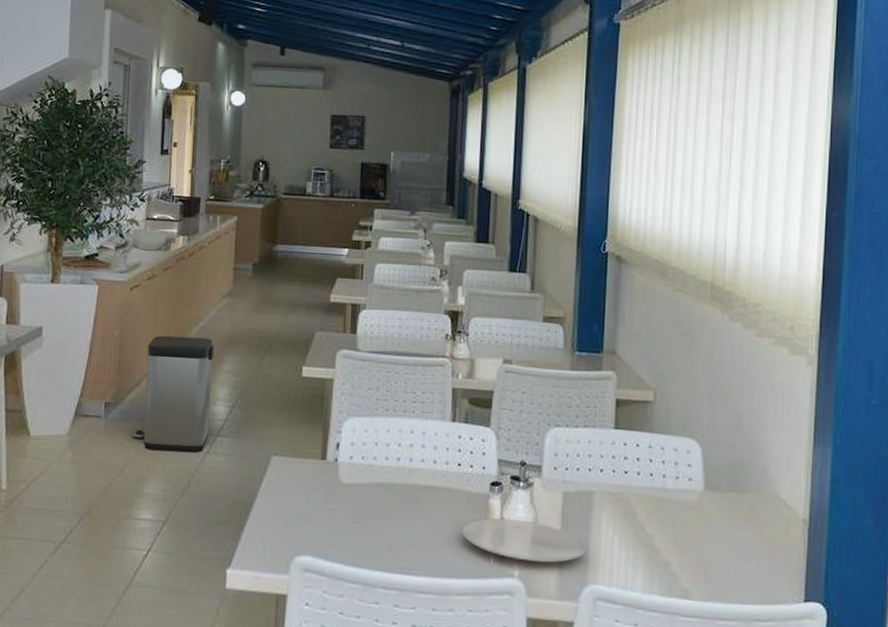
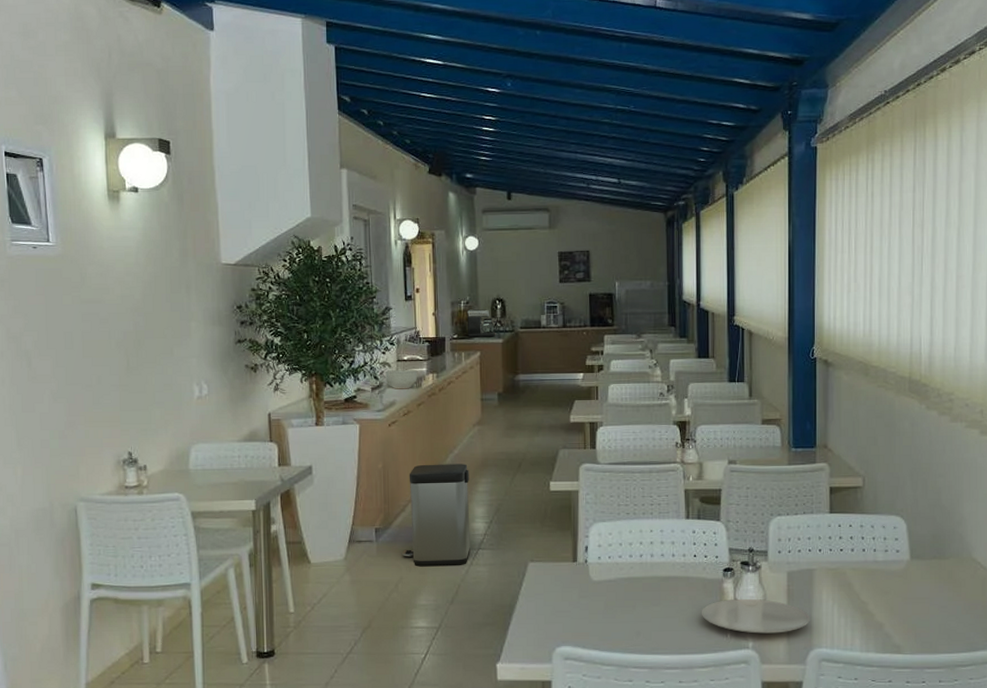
coffee maker: none [225,169,260,202] -> present [467,309,498,338]

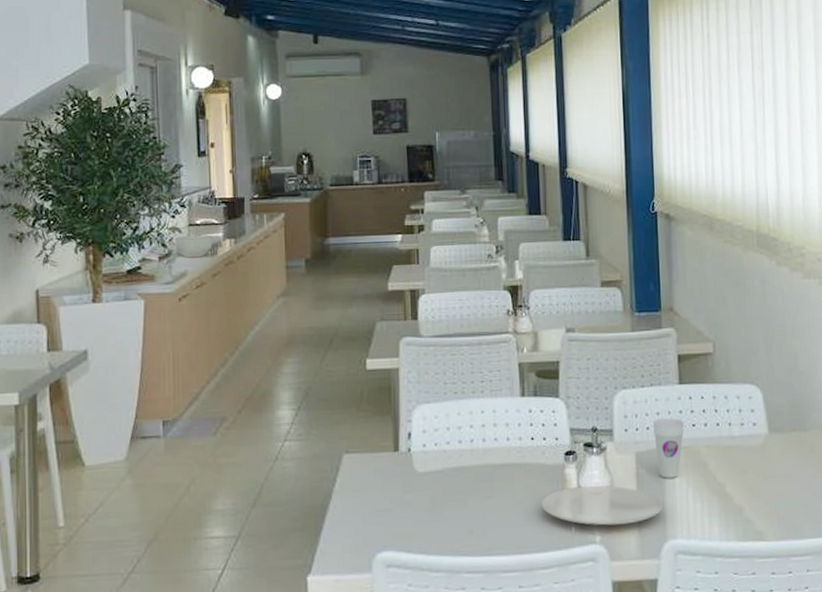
pedal bin: present [401,464,470,567] -> none [194,341,275,465]
cup: none [804,543,833,595] -> present [652,418,684,478]

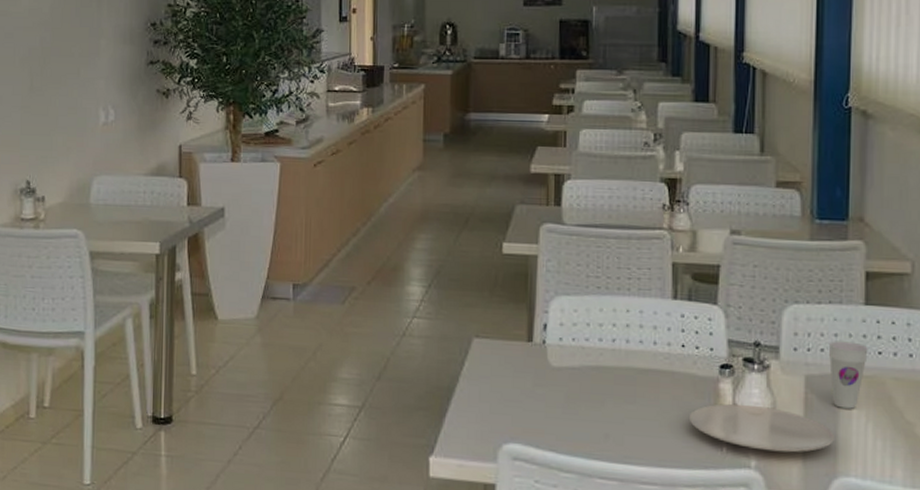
bowl: present [175,235,213,258] -> none [313,102,351,125]
coffee maker: present [270,165,305,197] -> none [411,34,447,68]

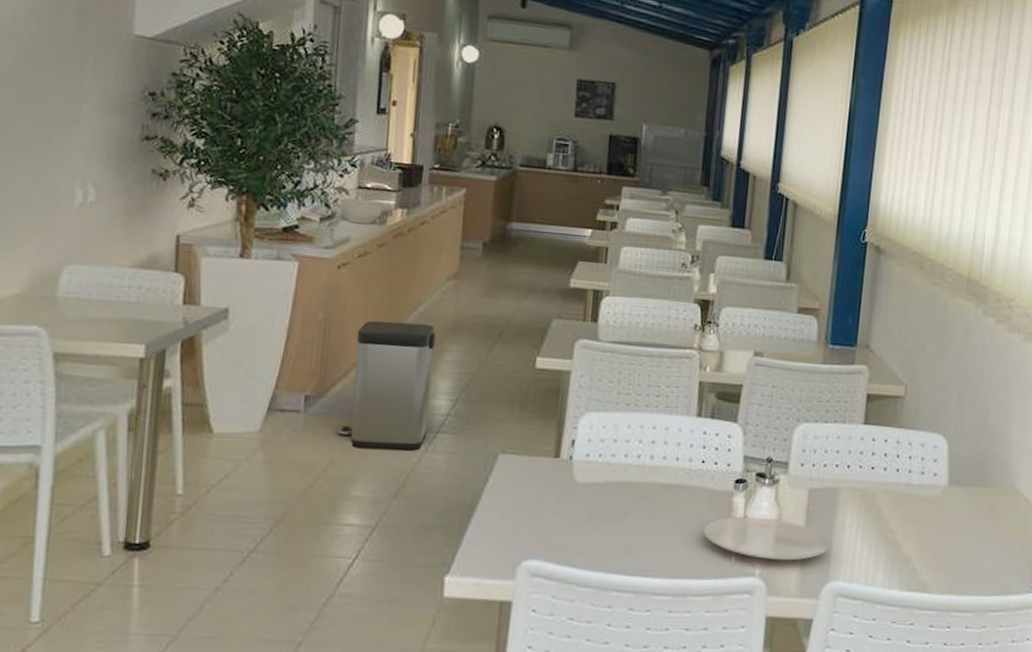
bowl: none [313,102,351,125] -> present [340,198,383,225]
pedal bin: none [322,213,406,336] -> present [336,320,436,452]
cup: present [828,341,868,409] -> none [830,457,864,519]

